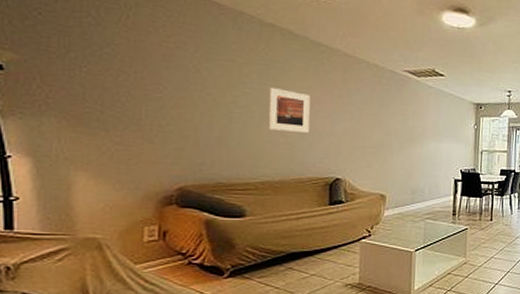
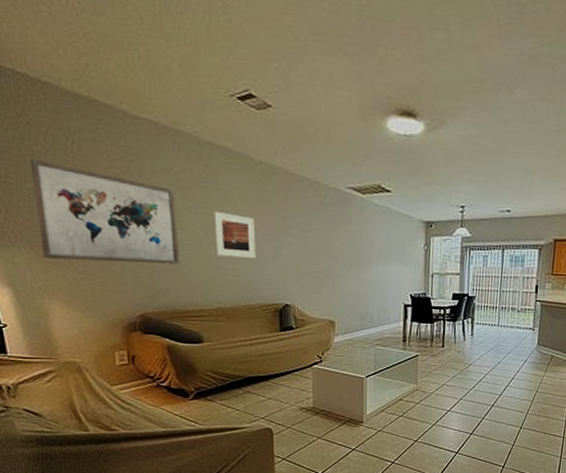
wall art: none [75,30,231,137] -> present [29,159,179,264]

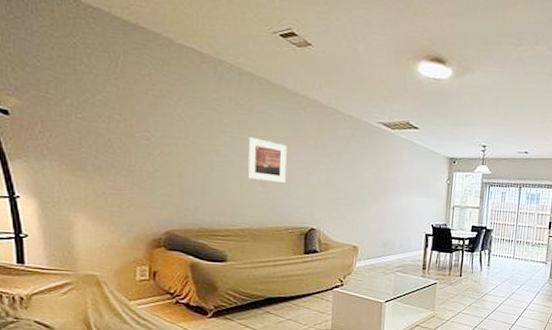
wall art: present [29,159,179,264] -> none [71,77,212,185]

